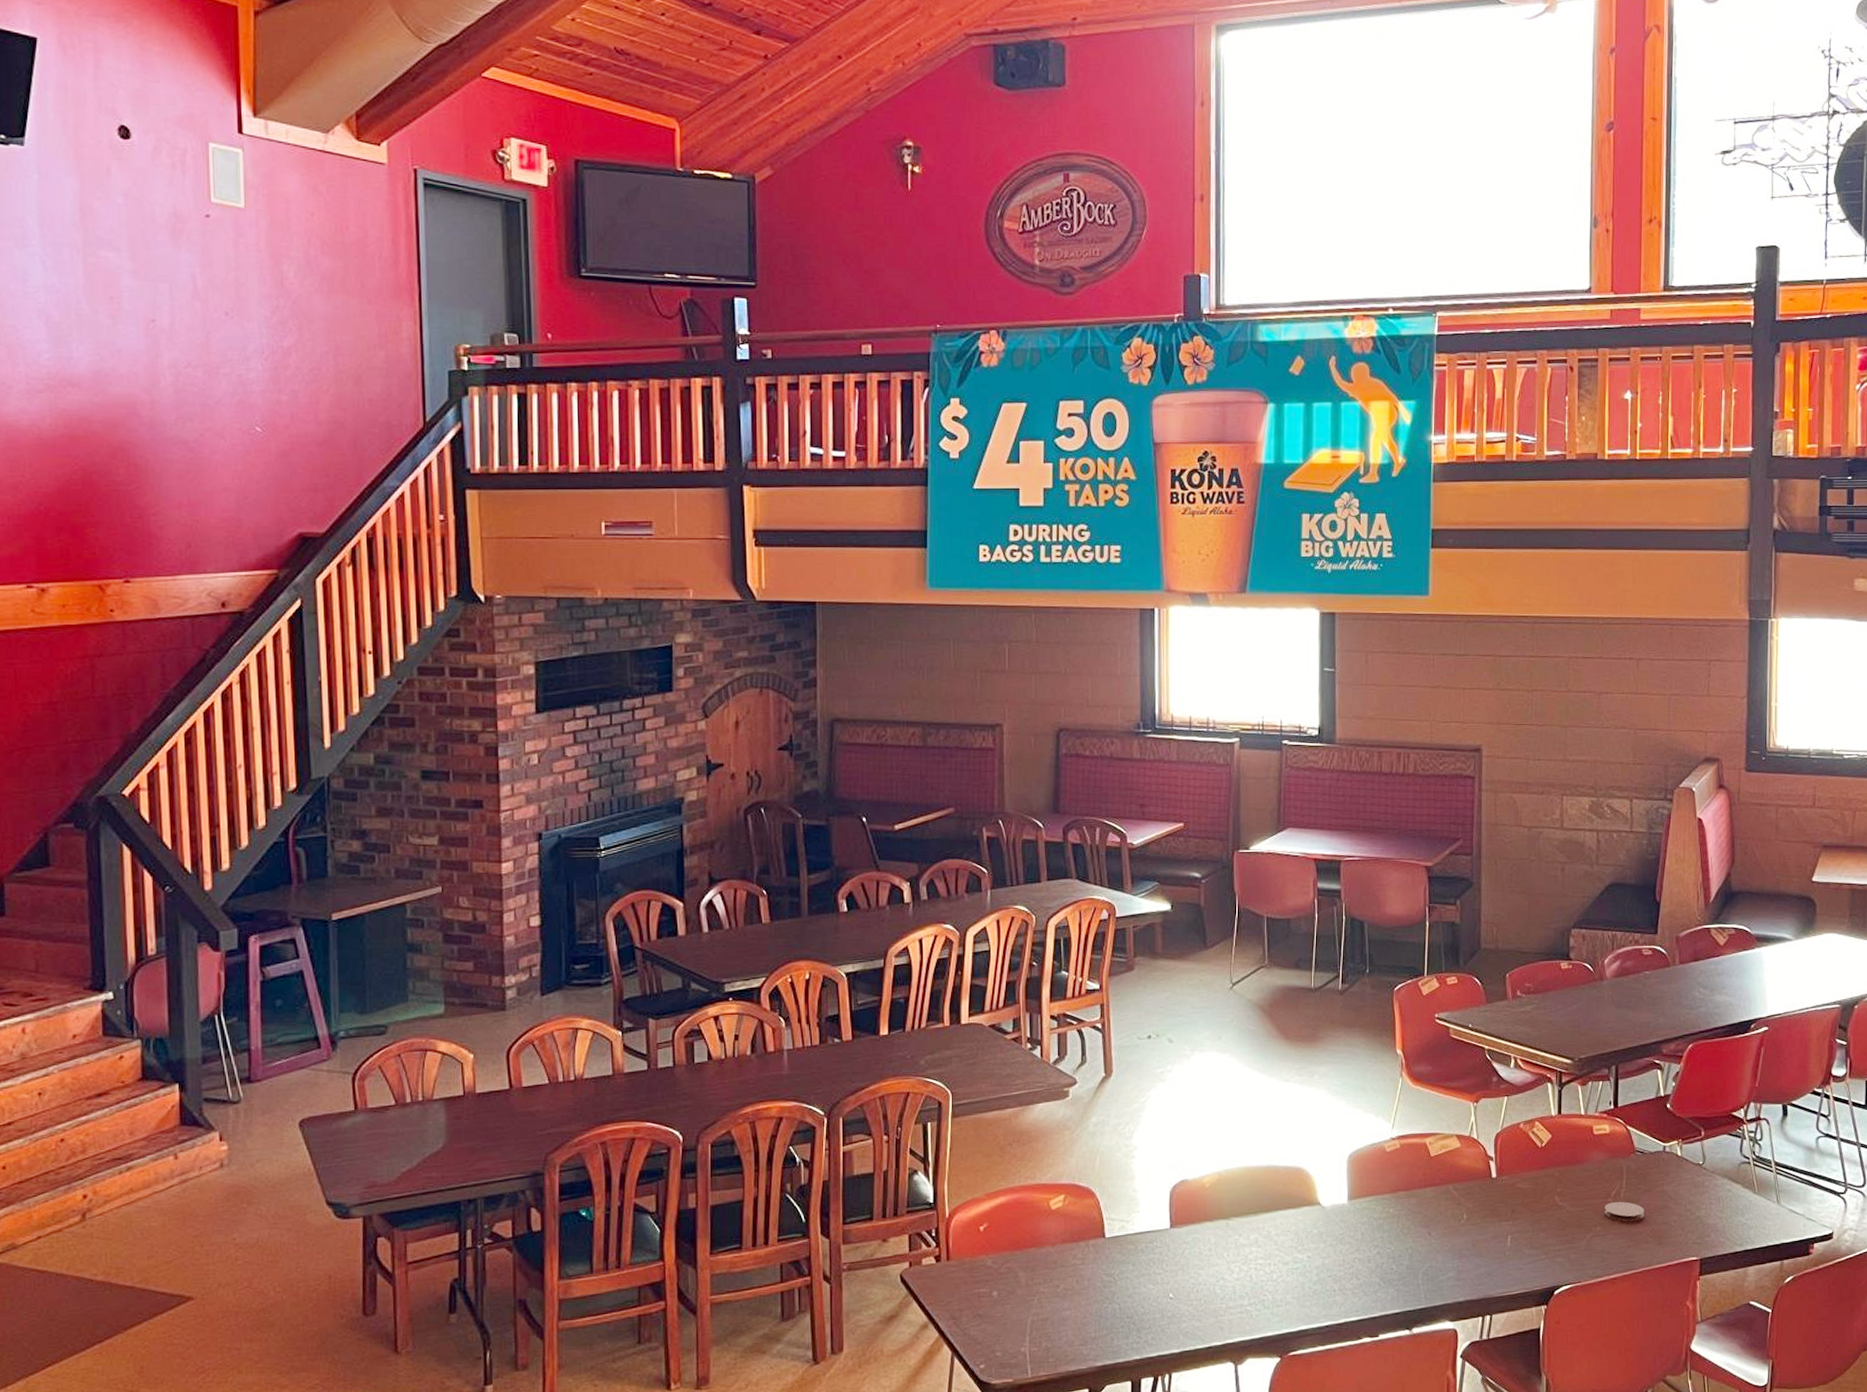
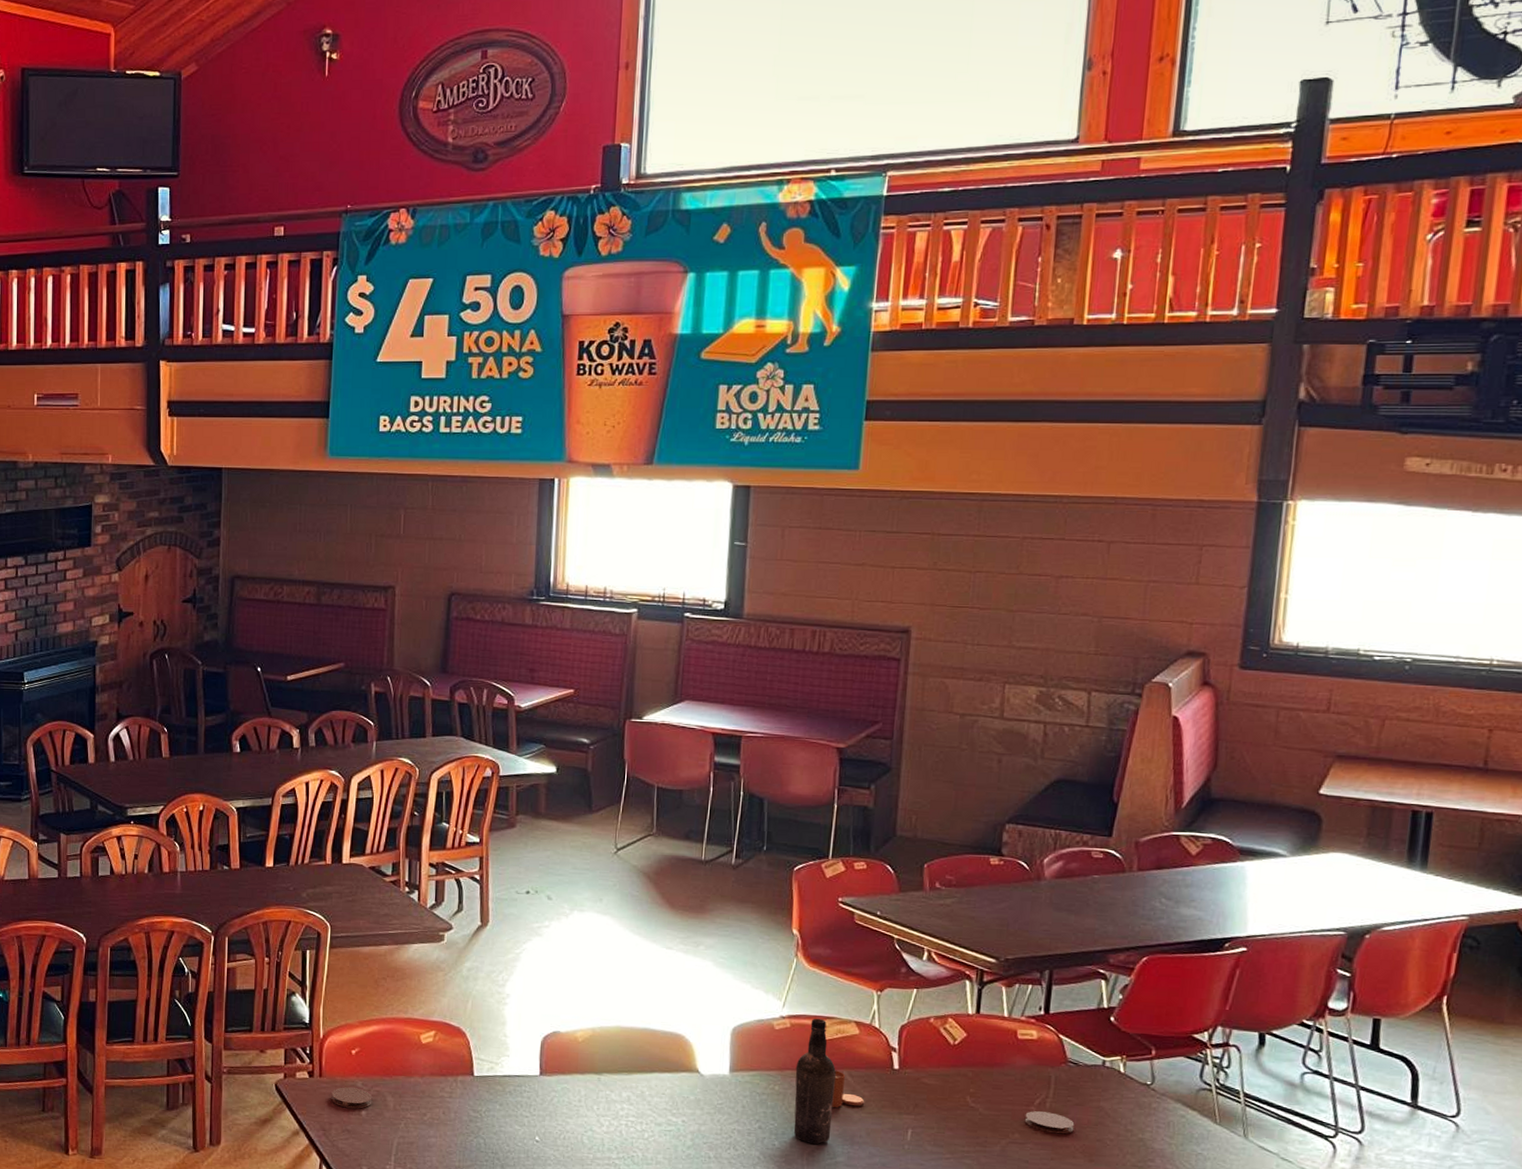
coaster: none [960,1267,1004,1291] -> present [331,1087,373,1109]
beer bottle: none [1407,1135,1442,1263] -> present [793,1018,836,1145]
candle: none [1441,1186,1468,1224] -> present [832,1070,864,1108]

